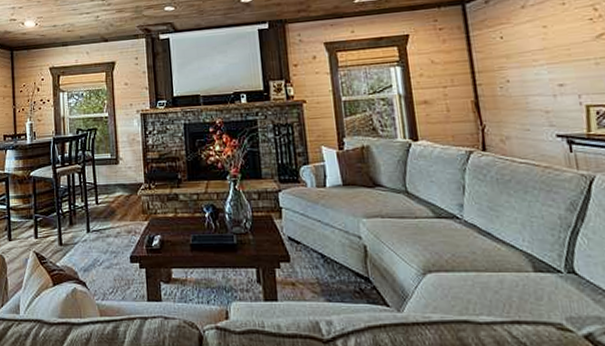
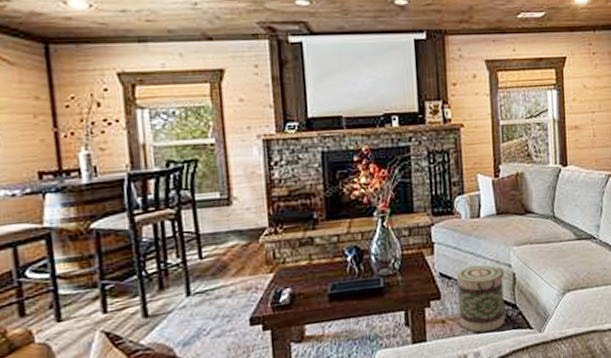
basket: none [304,233,358,301] -> present [456,264,505,333]

